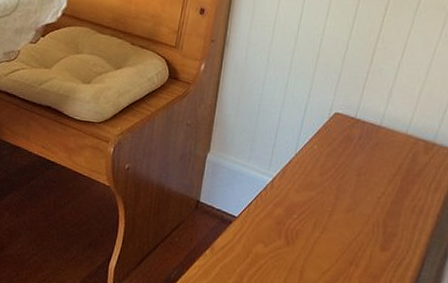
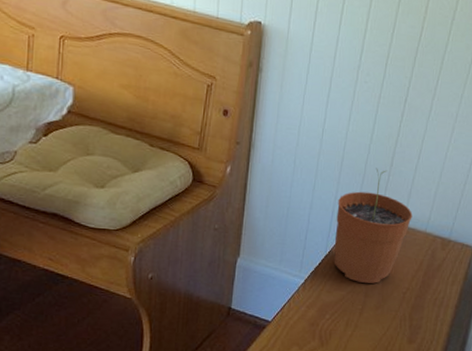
plant pot: none [303,65,393,186] -> present [333,168,413,284]

